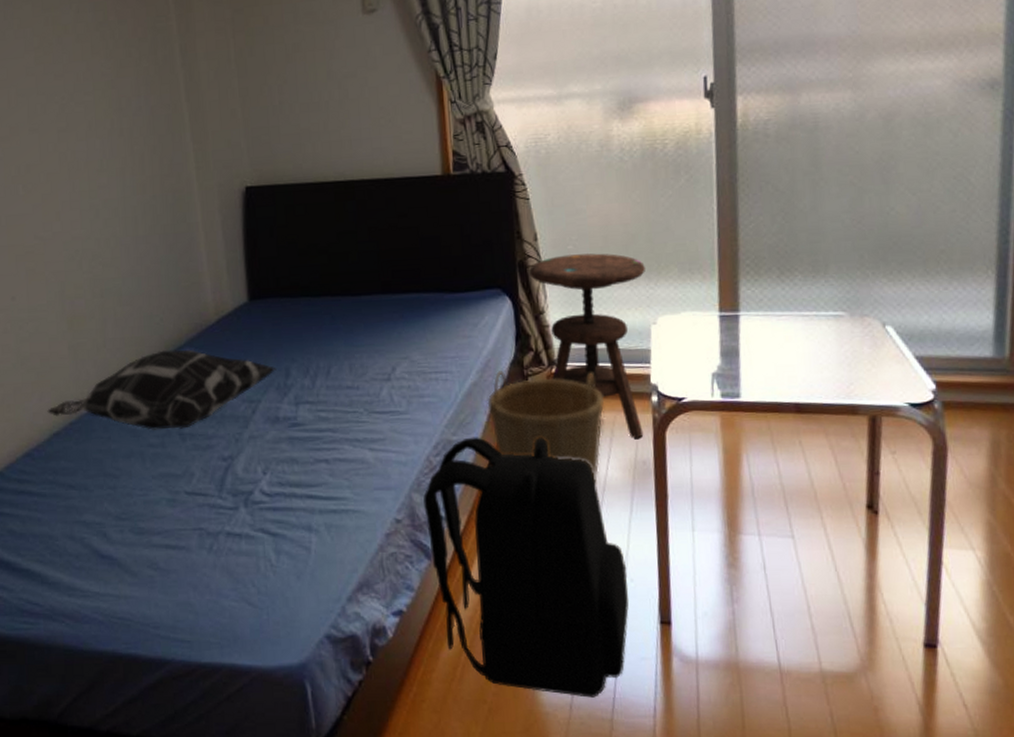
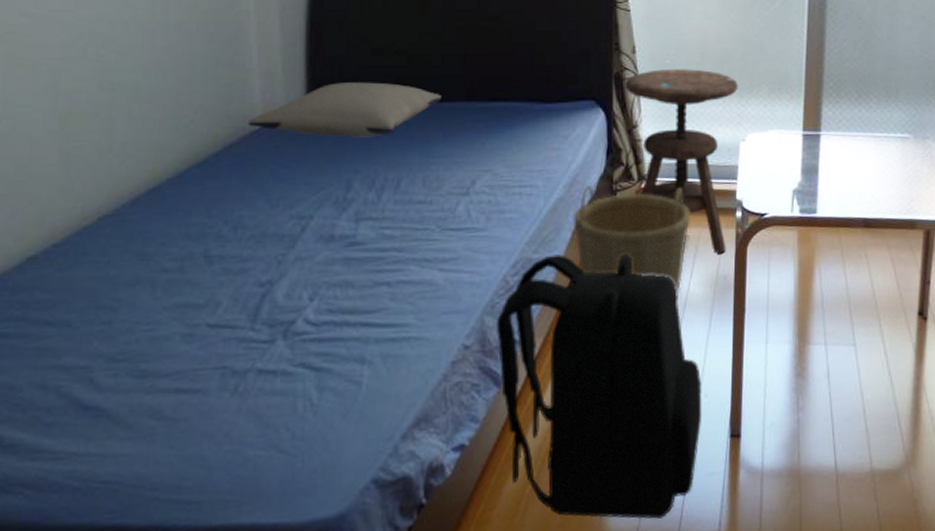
decorative pillow: present [47,349,277,430] -> none [20,157,335,252]
pillow: none [203,280,360,330] -> present [247,82,441,138]

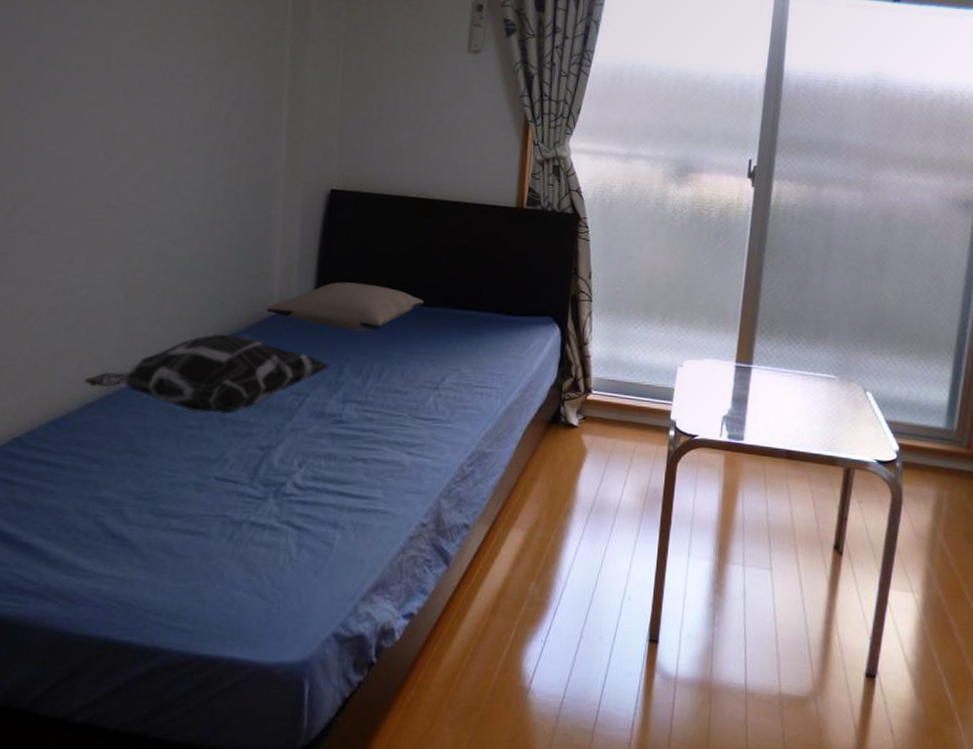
decorative pillow: none [20,157,335,252] -> present [84,334,330,414]
backpack: present [497,254,702,519] -> none [449,451,627,709]
basket: present [572,185,691,302] -> none [524,392,629,507]
side table: present [625,69,738,254] -> none [580,295,680,468]

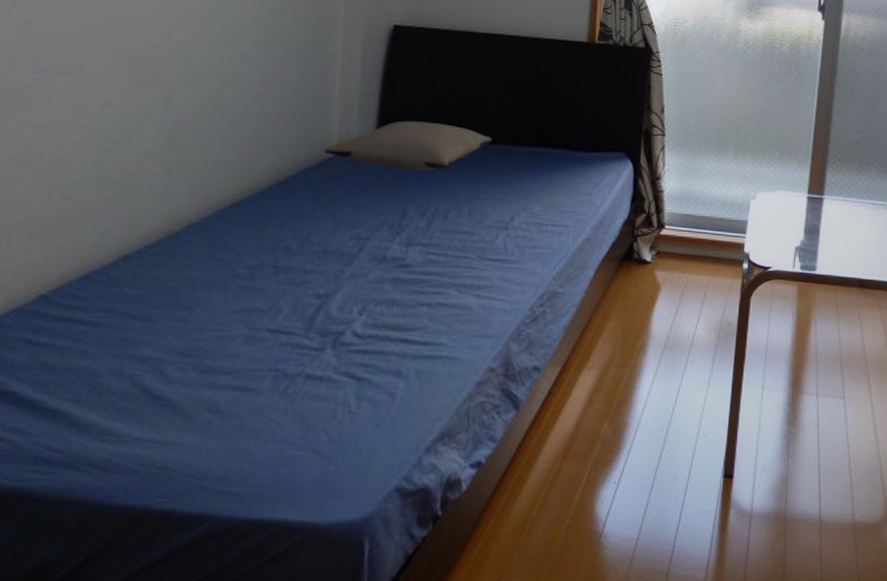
decorative pillow: present [84,334,330,414] -> none [120,177,393,262]

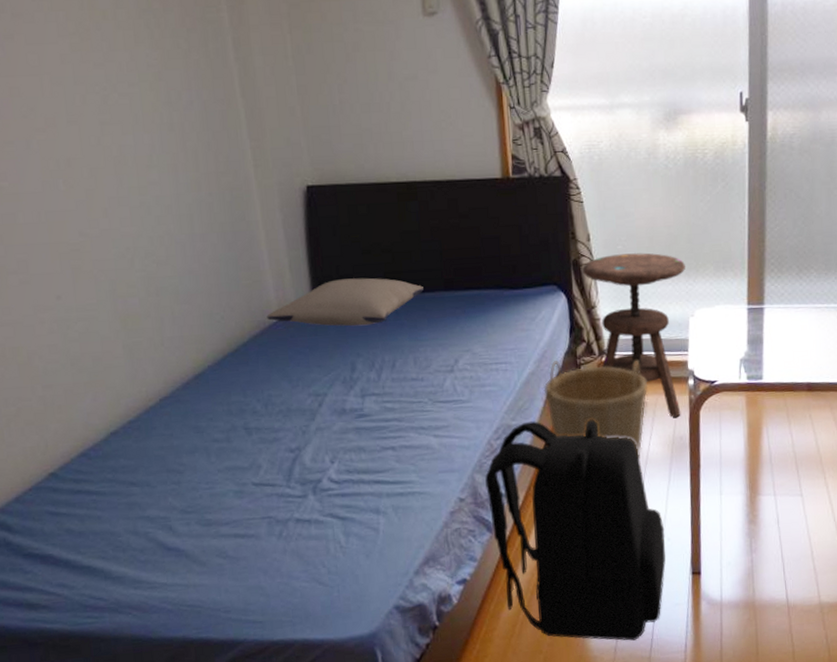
backpack: none [519,290,701,551] -> present [485,420,666,641]
basket: none [596,229,703,343] -> present [543,361,648,460]
side table: none [653,129,752,301] -> present [582,252,685,417]

